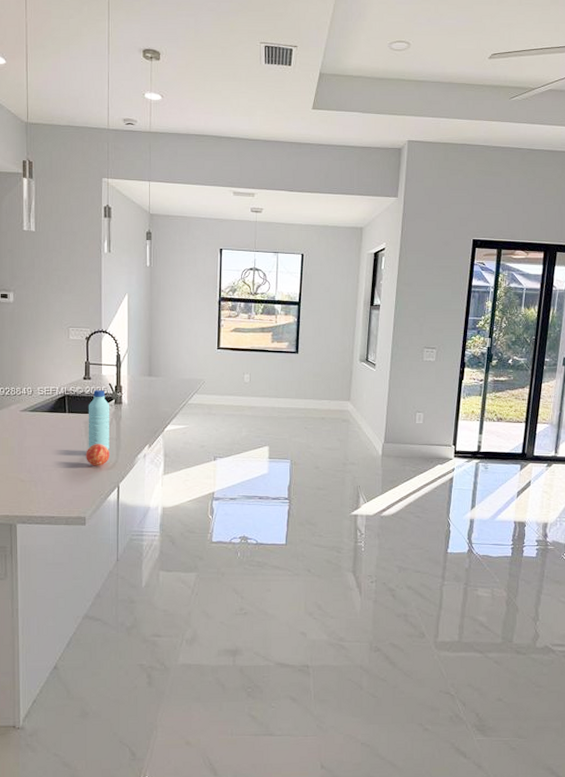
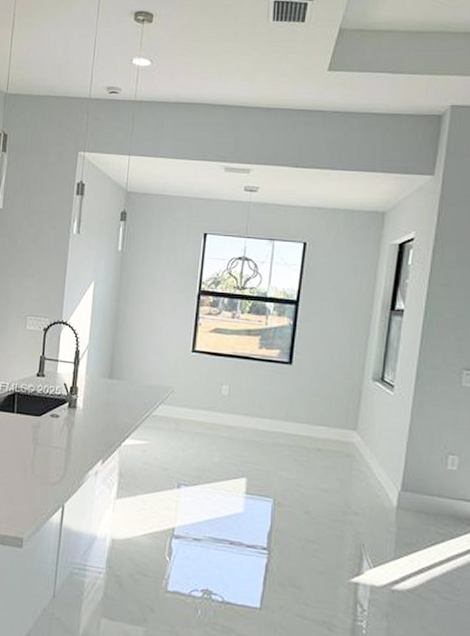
apple: present [86,444,109,466] -> none [30,452,57,480]
water bottle: present [88,389,110,449] -> none [34,389,63,461]

